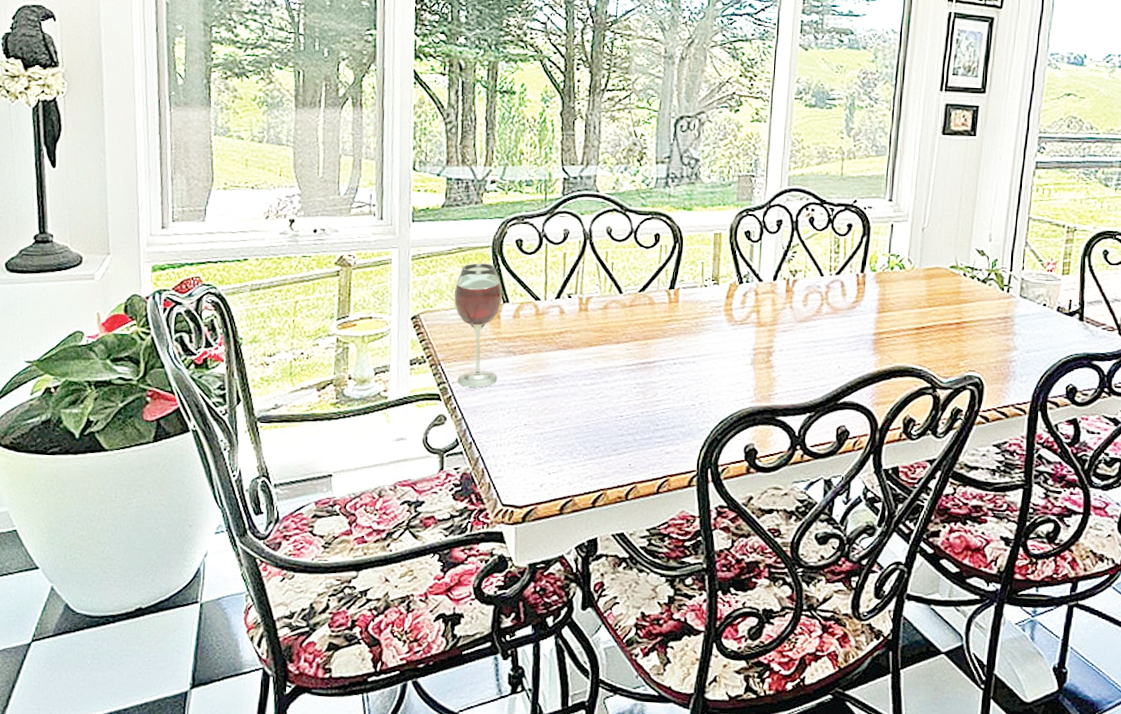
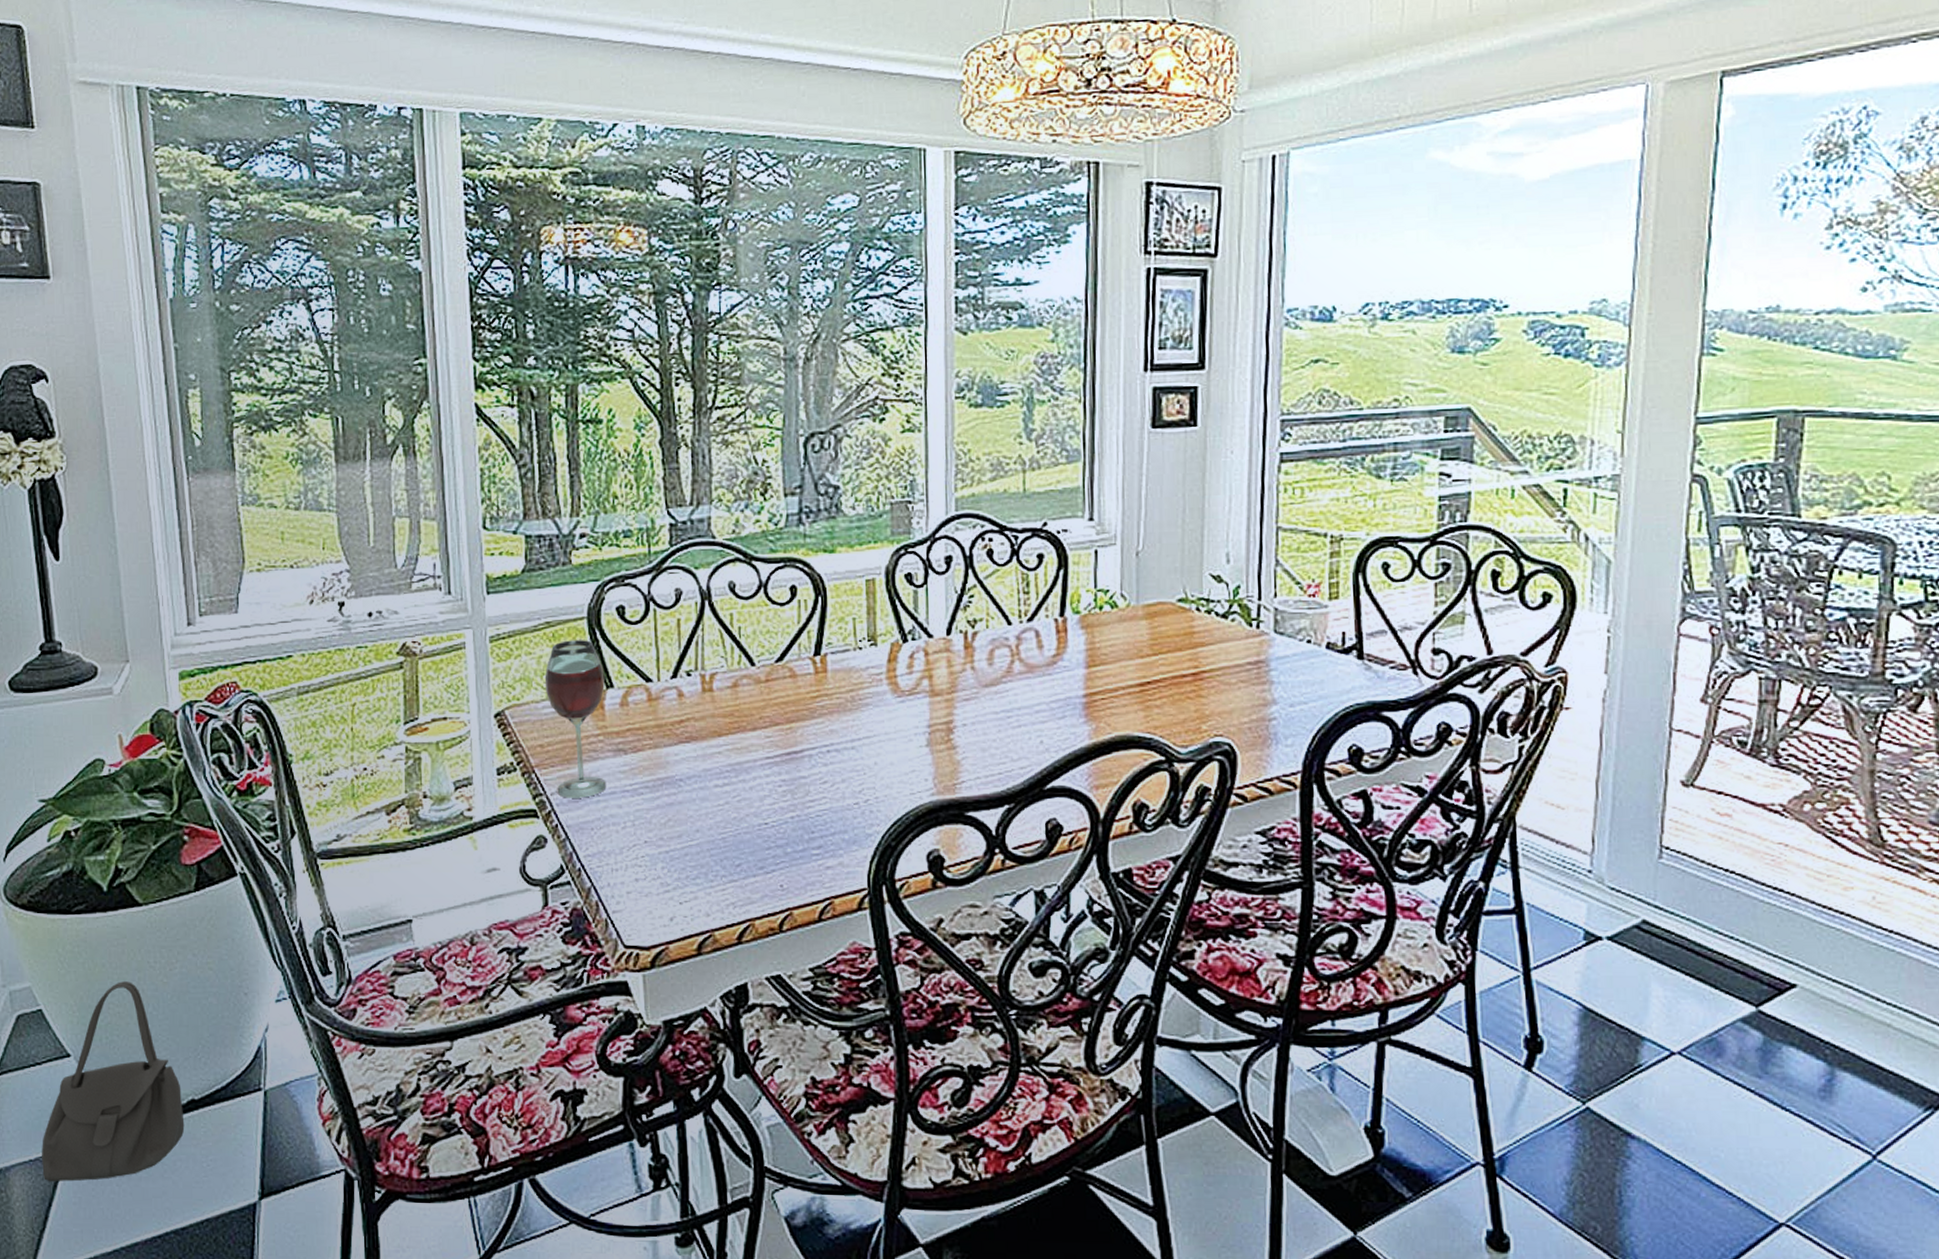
handbag: none [8,511,132,669] -> present [42,982,185,1182]

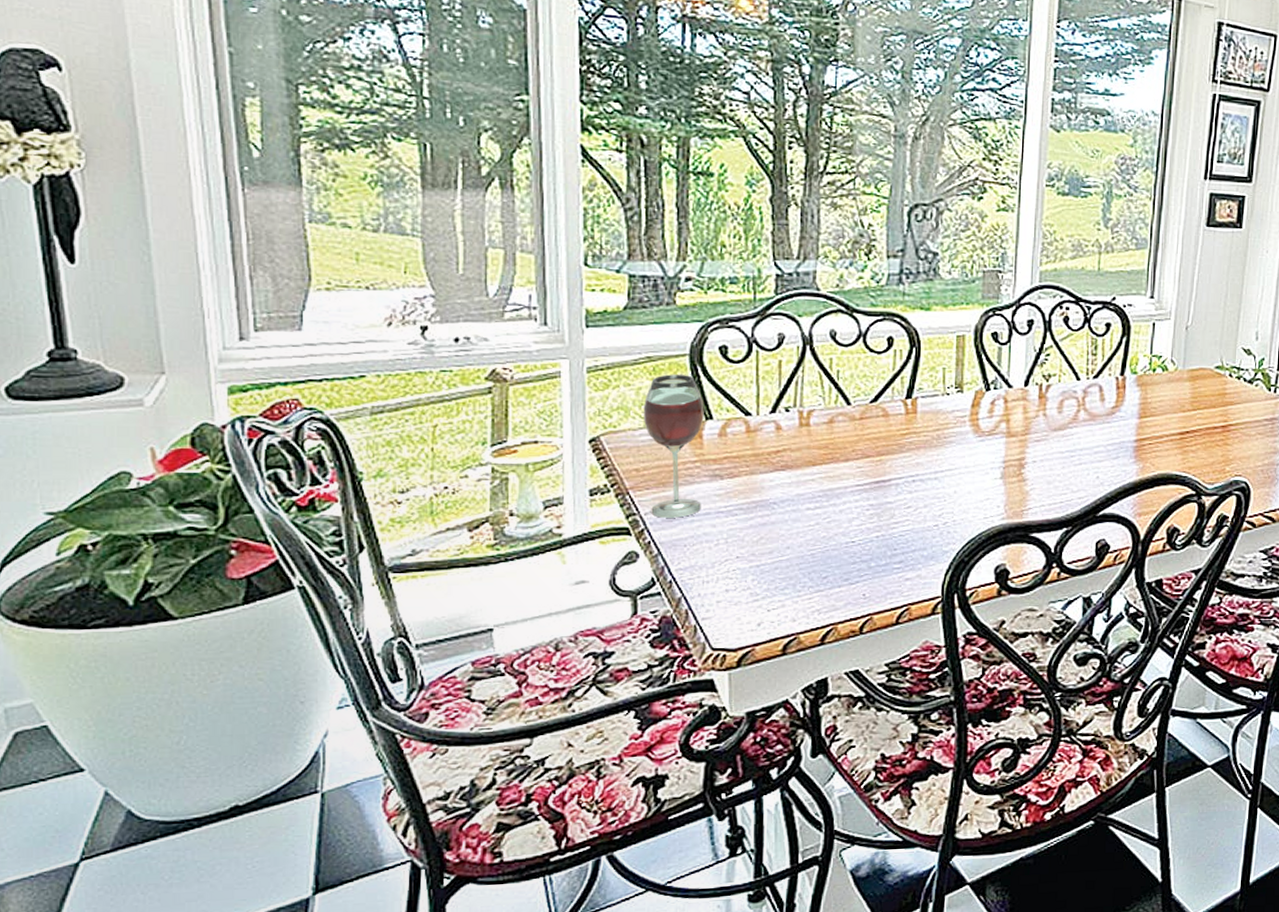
handbag: present [42,982,185,1182] -> none [46,694,226,896]

